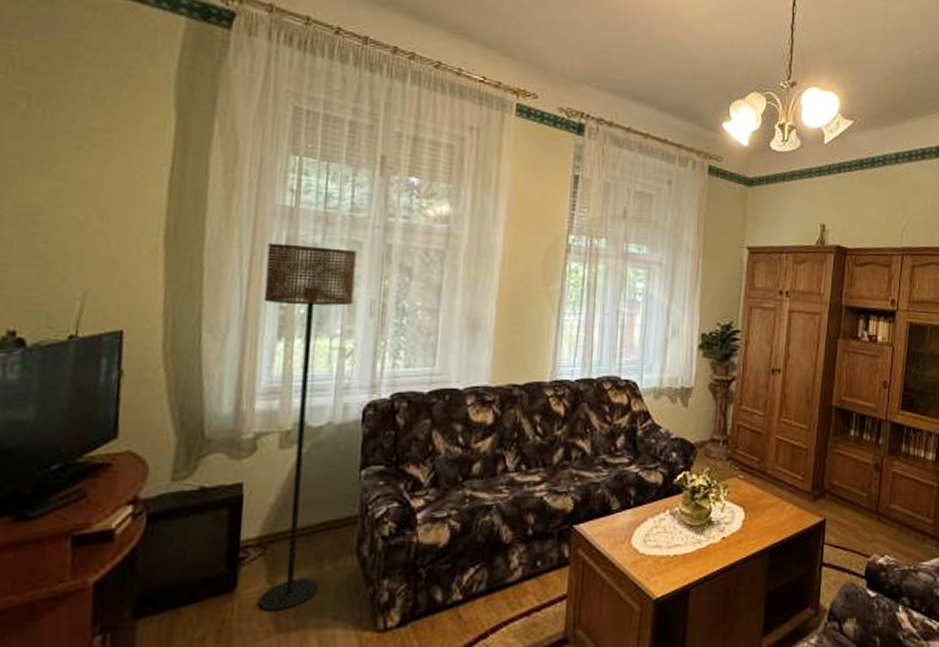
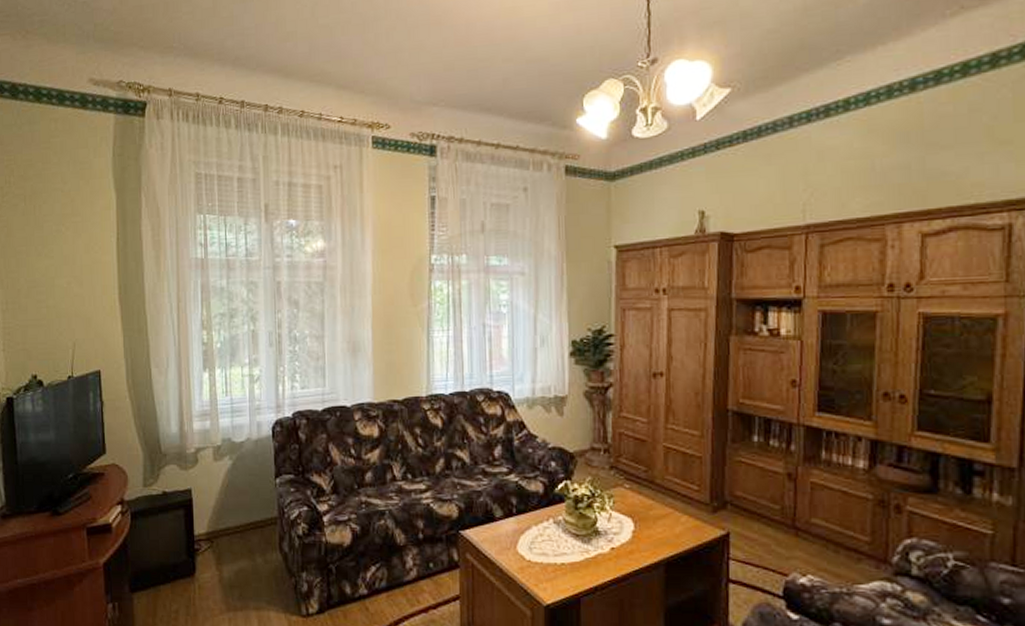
floor lamp: present [258,242,357,611] -> none [189,289,256,594]

